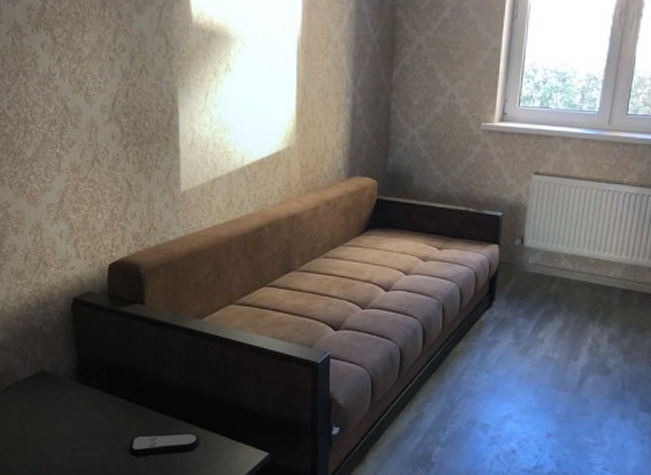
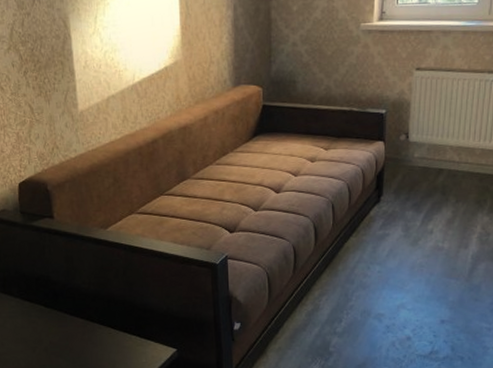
remote control: present [128,432,200,457] -> none [49,333,113,358]

